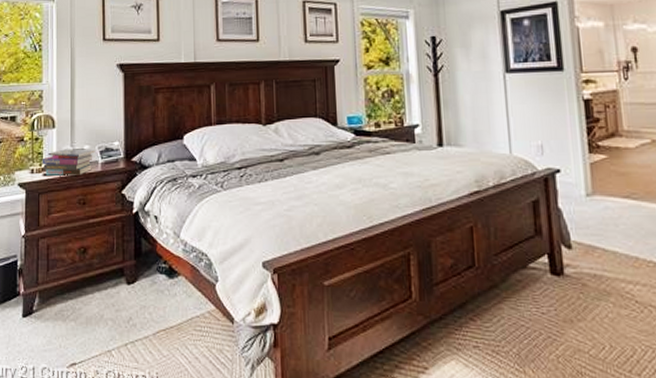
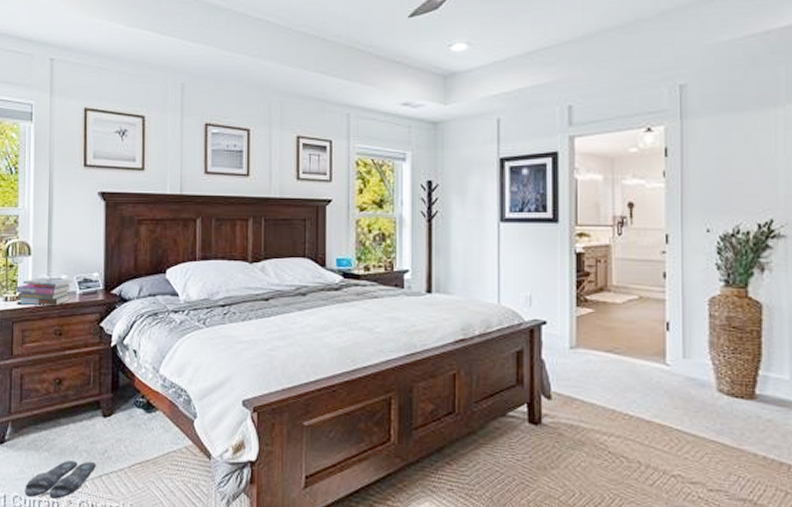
slippers: none [53,330,121,369] -> present [25,460,96,499]

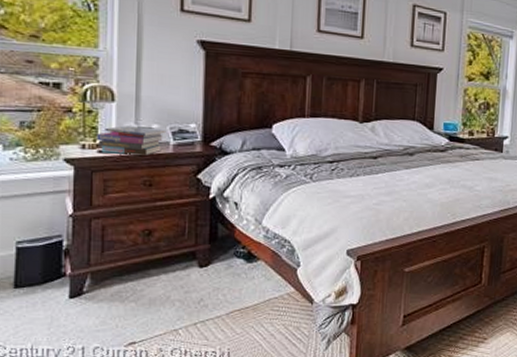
slippers: present [25,460,96,499] -> none [107,310,190,348]

